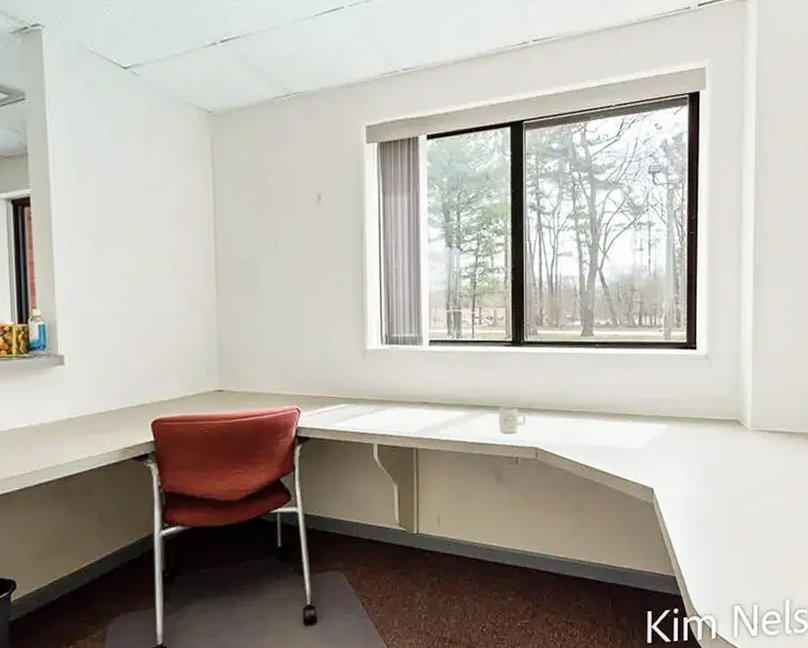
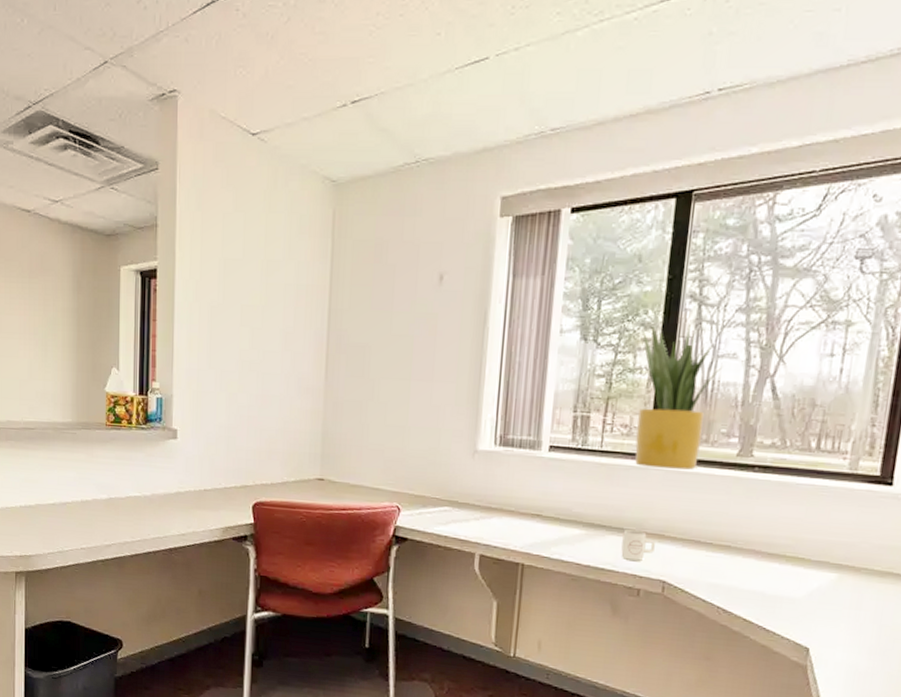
planter: none [496,230,561,351] -> present [635,324,722,470]

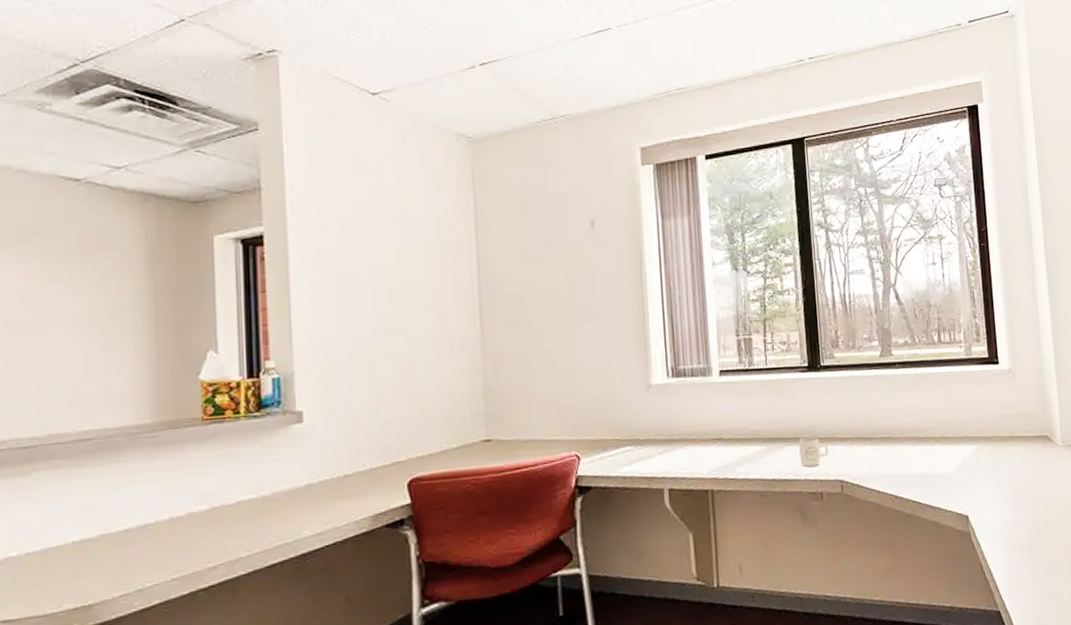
planter: present [635,324,722,470] -> none [784,248,854,378]

